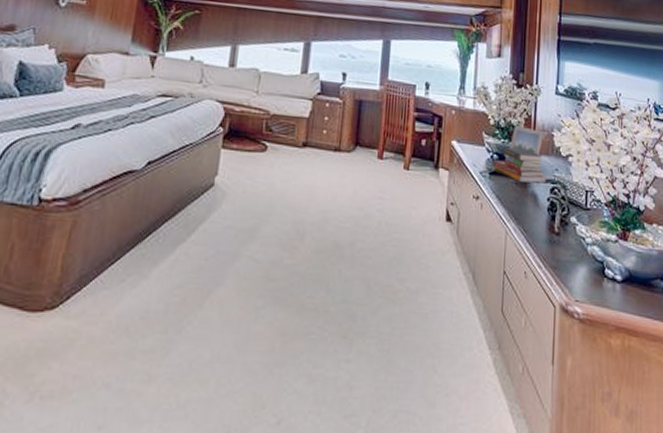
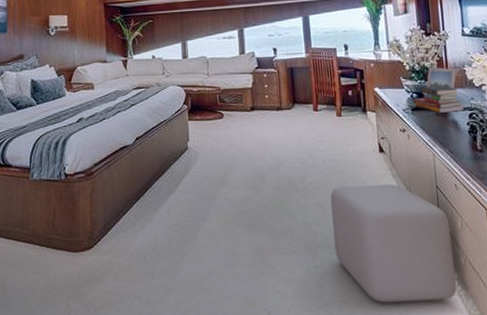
pouf: none [375,258,513,418] -> present [330,184,457,303]

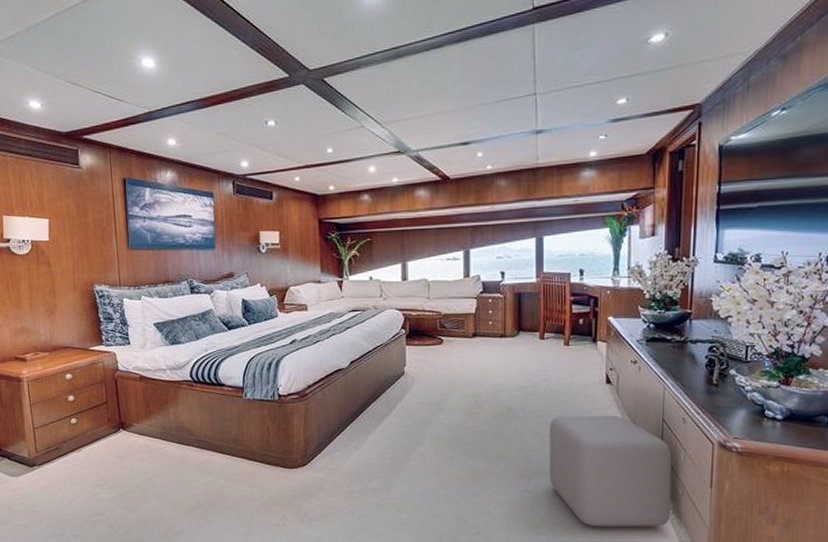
books: present [413,85,464,114] -> none [649,315,704,346]
picture frame: present [426,66,457,89] -> none [667,295,702,320]

